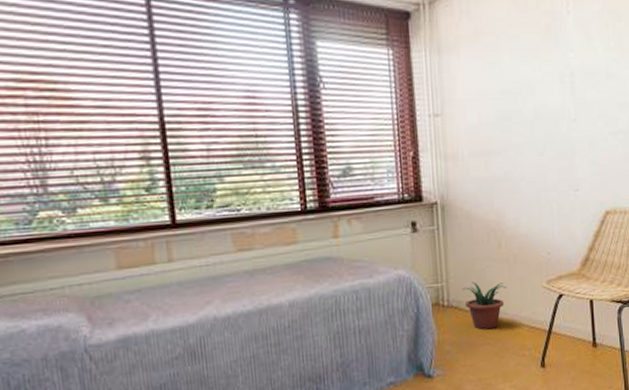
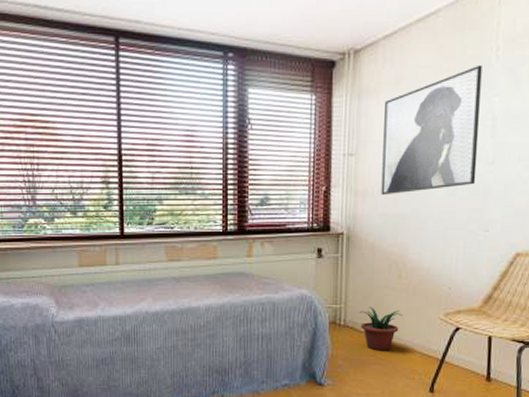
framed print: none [466,19,562,159] -> present [381,64,482,196]

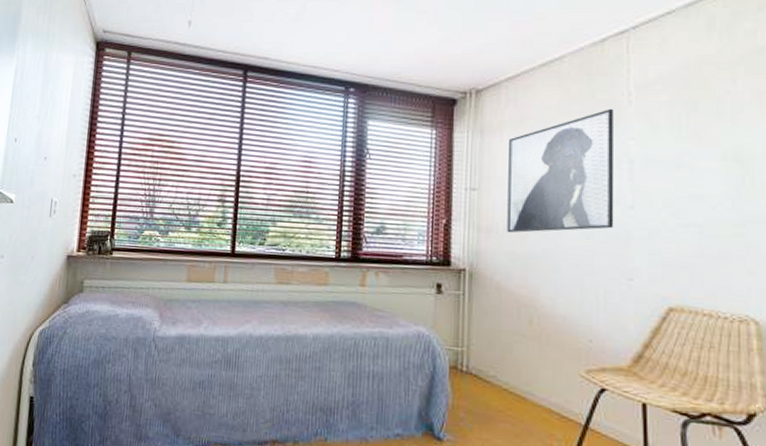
potted plant: present [359,306,403,351] -> none [484,353,535,408]

